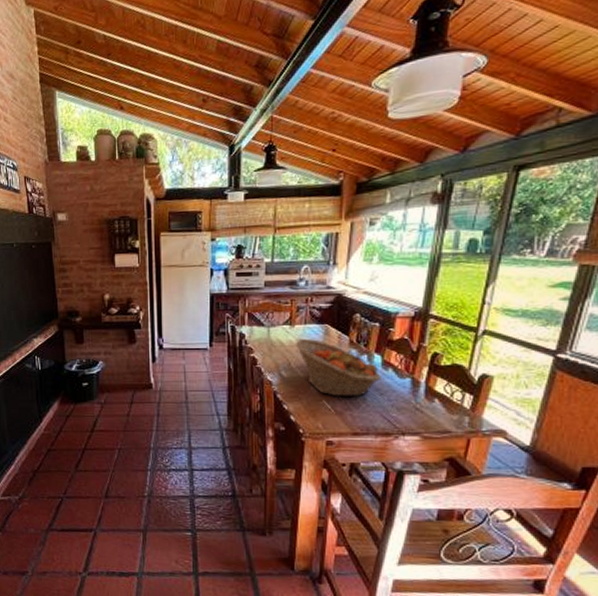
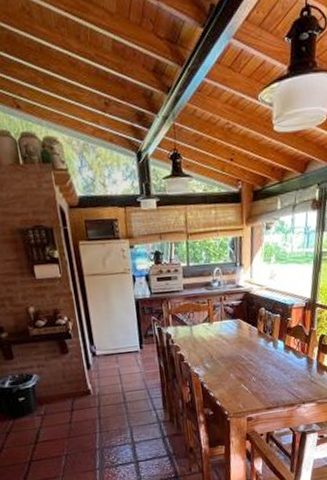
fruit basket: present [295,338,381,396] -> none [214,333,285,380]

